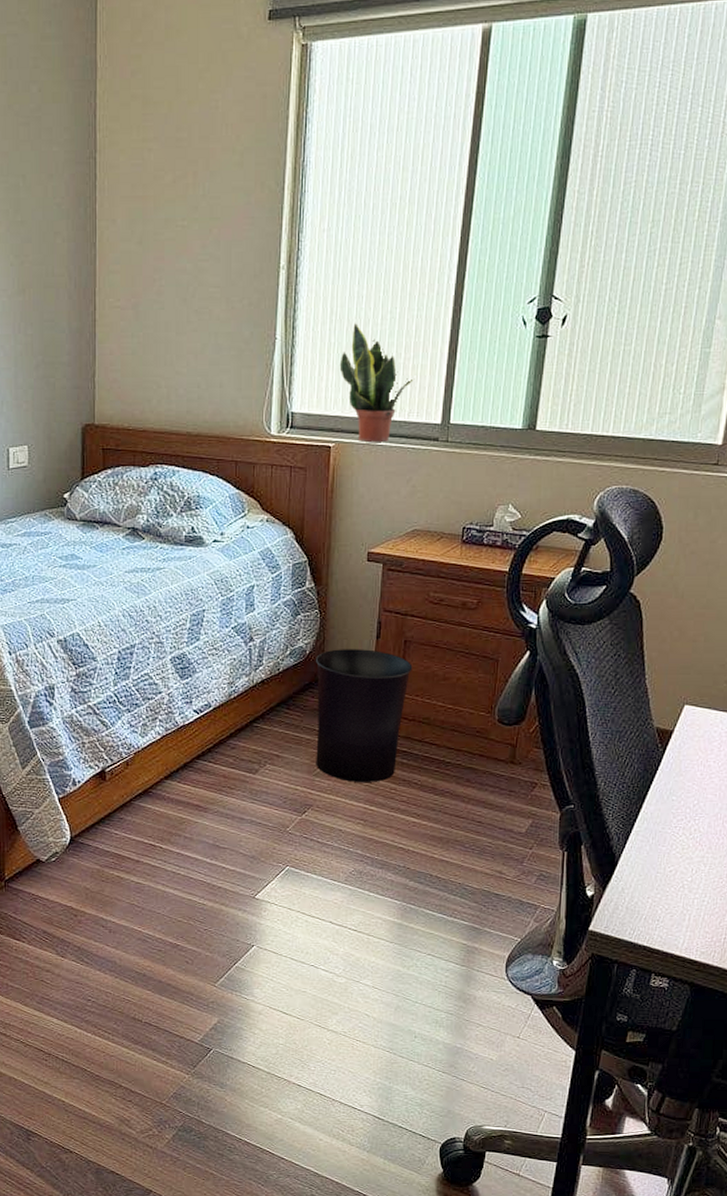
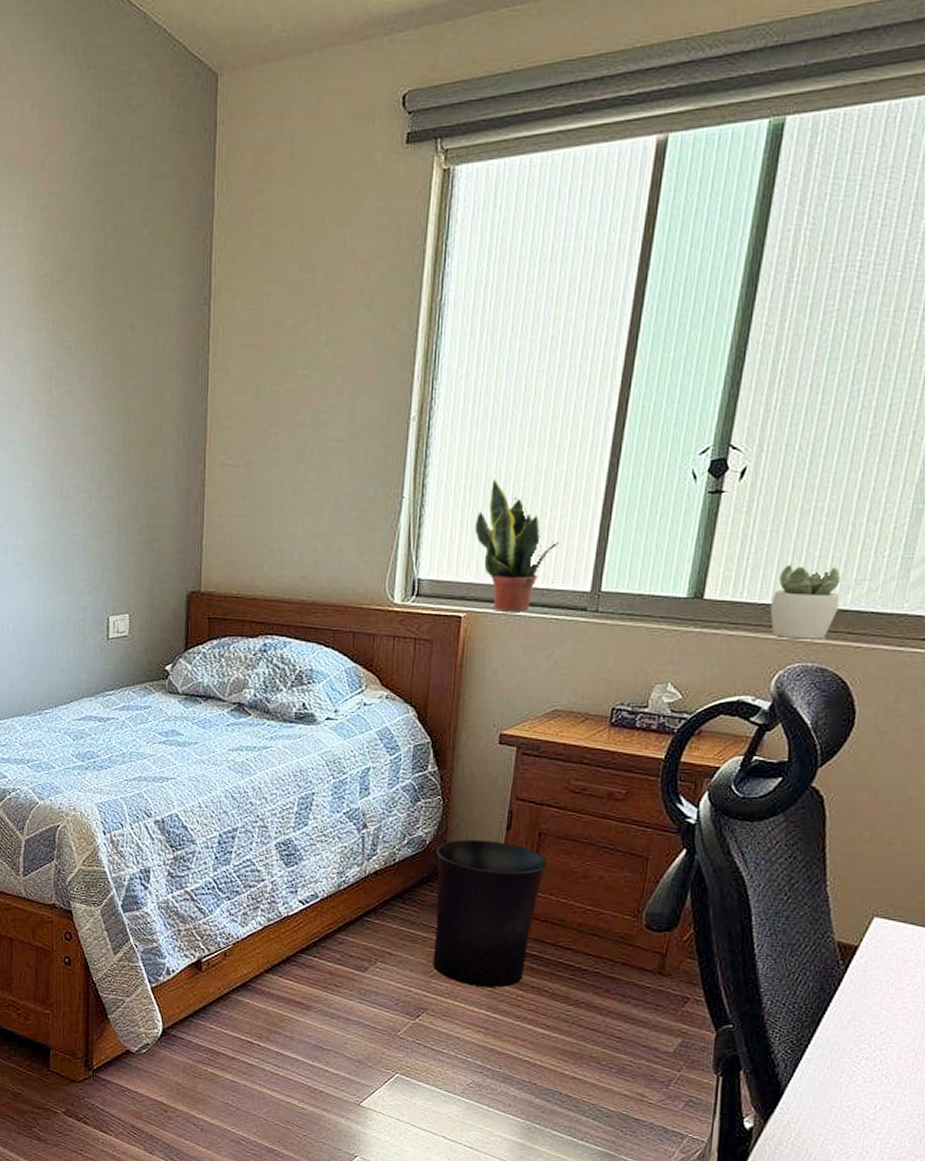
succulent plant: none [590,400,647,465] -> present [770,564,841,639]

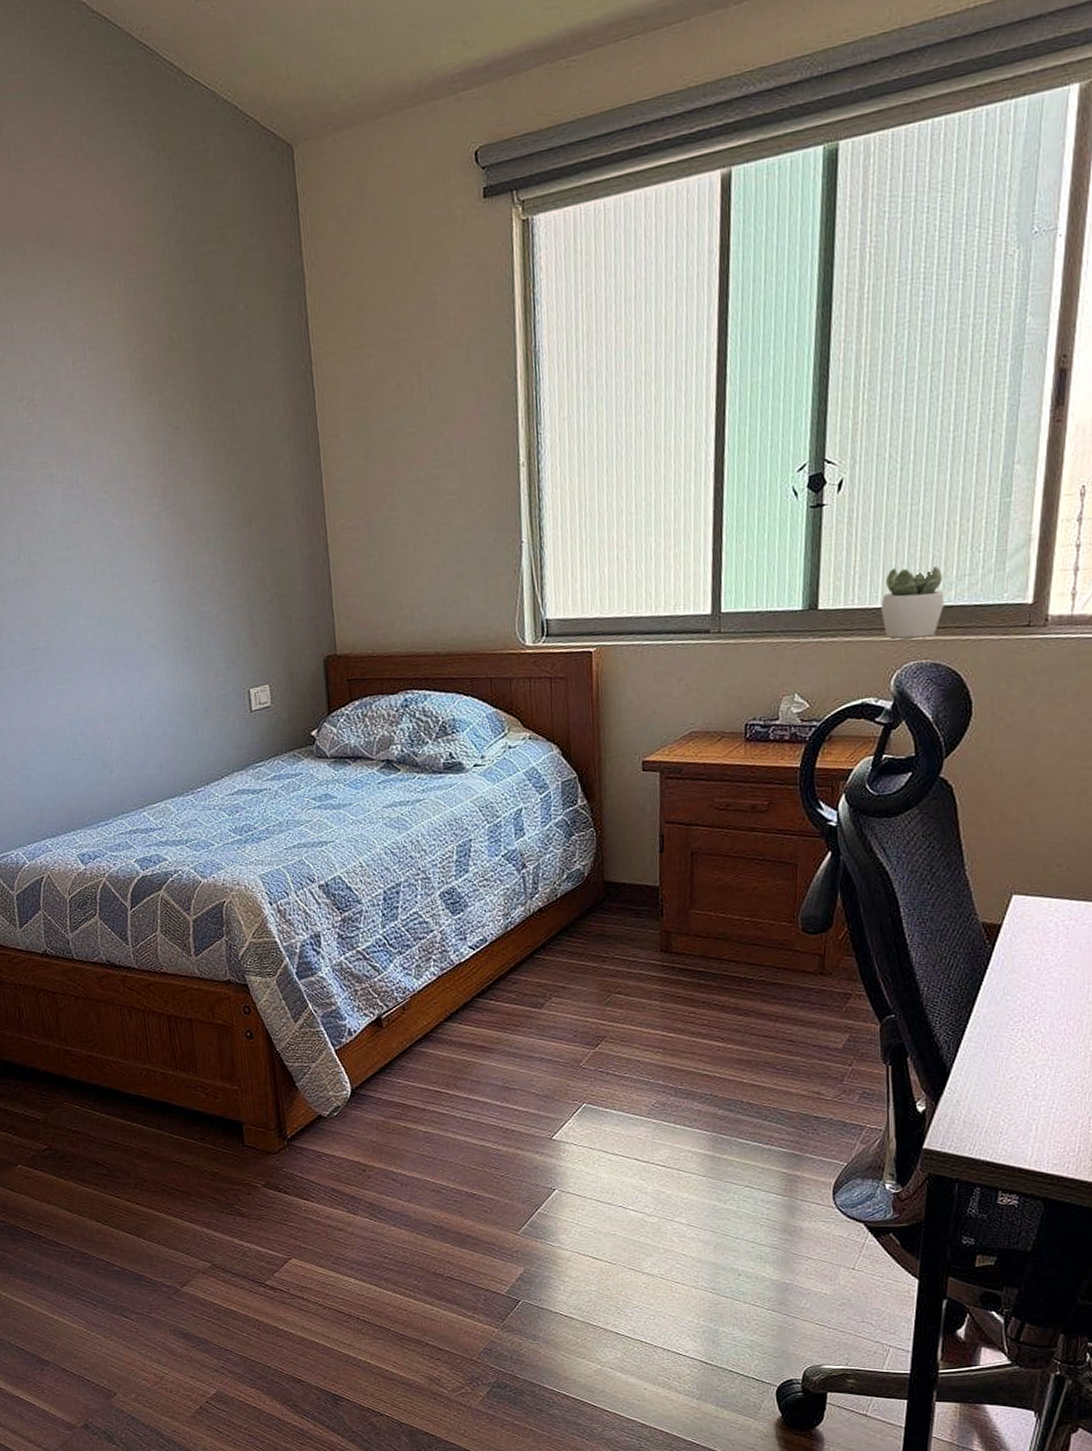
waste bin: present [433,840,548,988] -> none [596,865,703,1009]
potted plant: present [474,478,562,613] -> none [593,514,678,643]

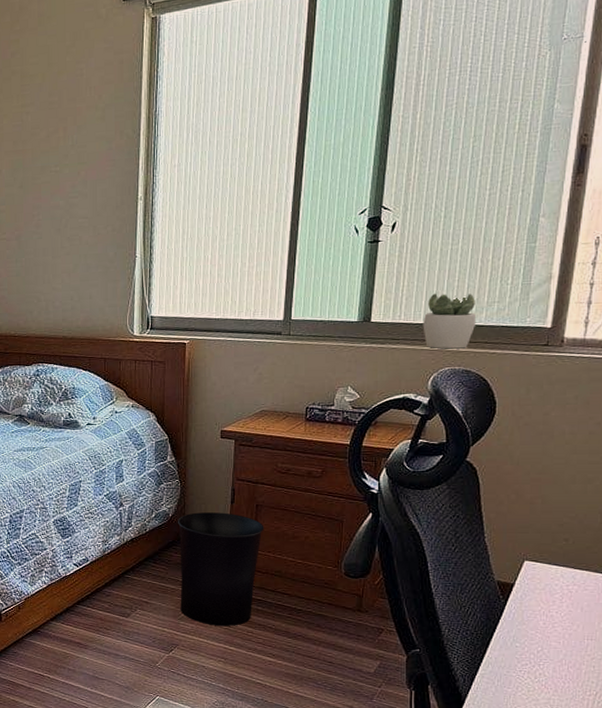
waste bin: none [596,865,703,1009] -> present [178,512,264,626]

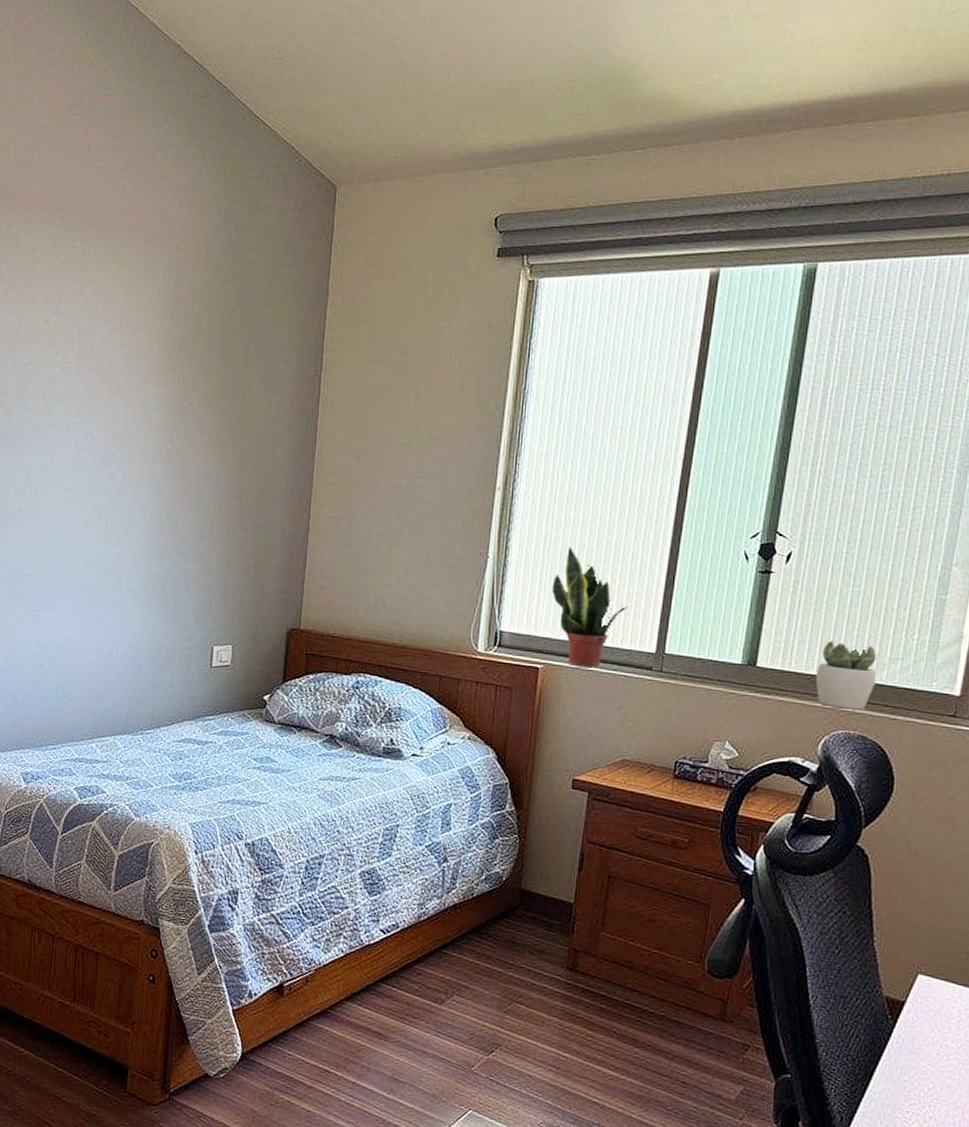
waste bin: present [178,512,264,626] -> none [507,878,616,1027]
potted plant: none [191,239,259,339] -> present [551,546,630,669]

